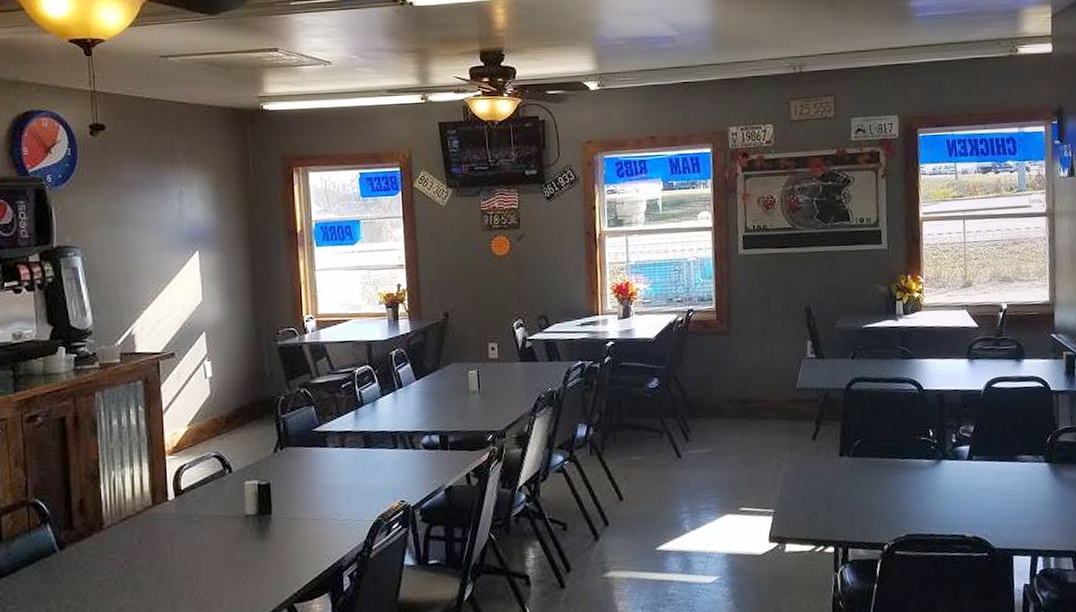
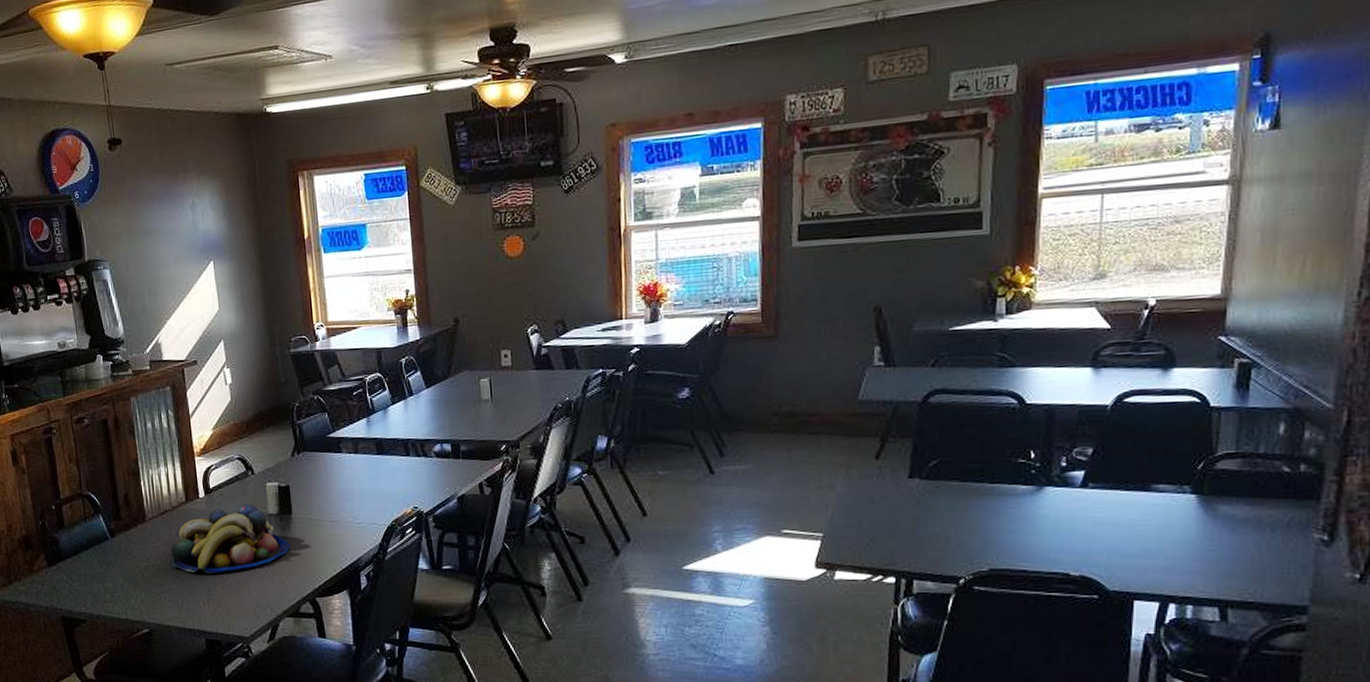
fruit bowl: none [130,504,268,585] -> present [171,503,290,574]

